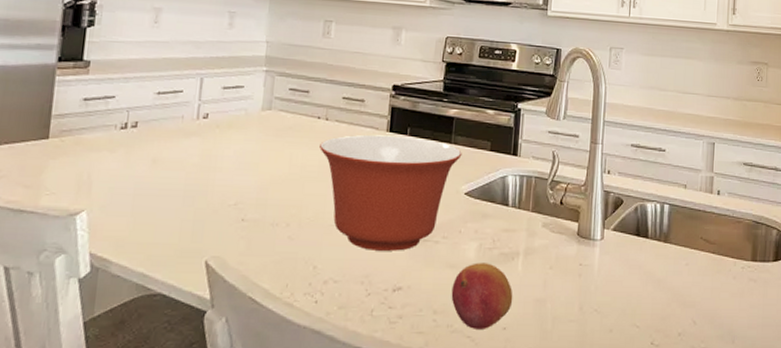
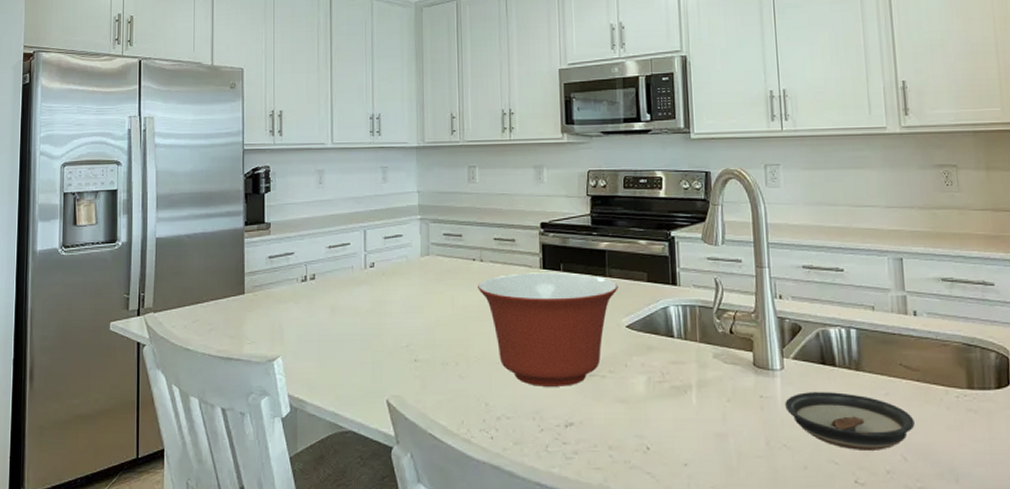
fruit: present [451,263,513,329] -> none [624,397,691,465]
saucer: none [600,261,706,315] -> present [785,392,915,450]

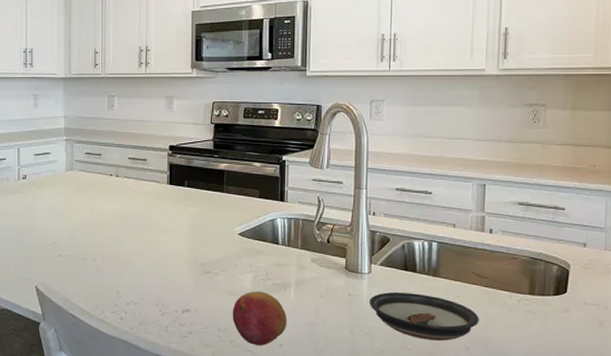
mixing bowl: present [478,272,619,387] -> none [114,187,234,281]
fruit: none [624,397,691,465] -> present [232,291,287,345]

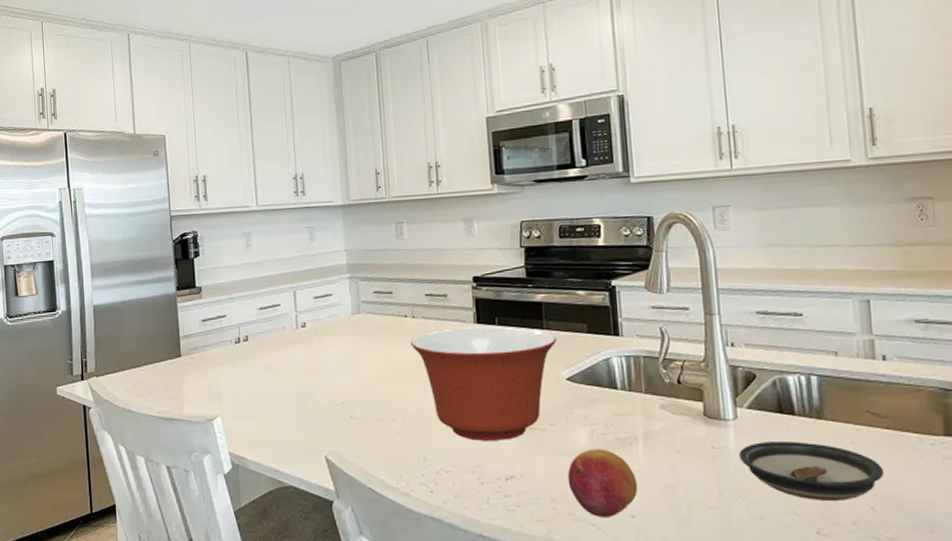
mixing bowl: none [114,187,234,281] -> present [411,326,557,441]

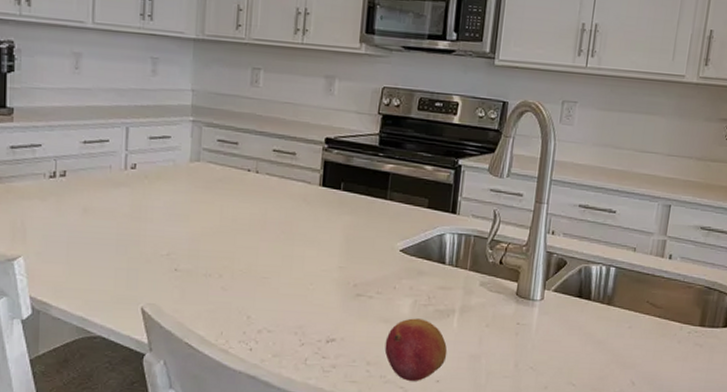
mixing bowl: present [411,326,557,441] -> none [250,188,398,305]
saucer: present [739,441,884,501] -> none [538,322,648,375]

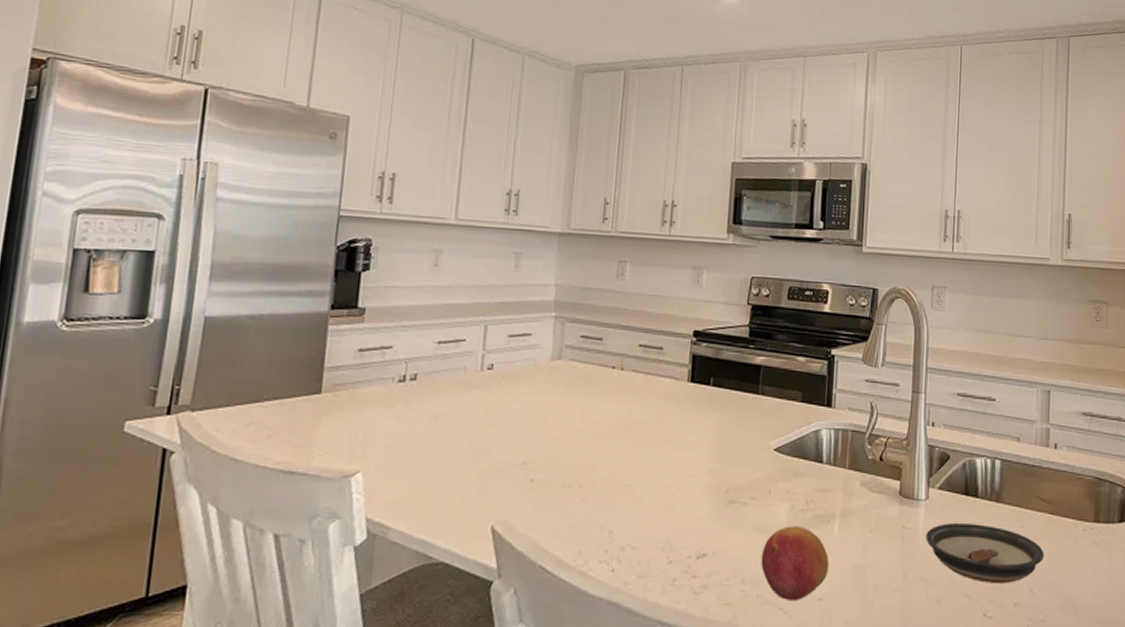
saucer: none [538,322,648,375] -> present [926,523,1044,583]

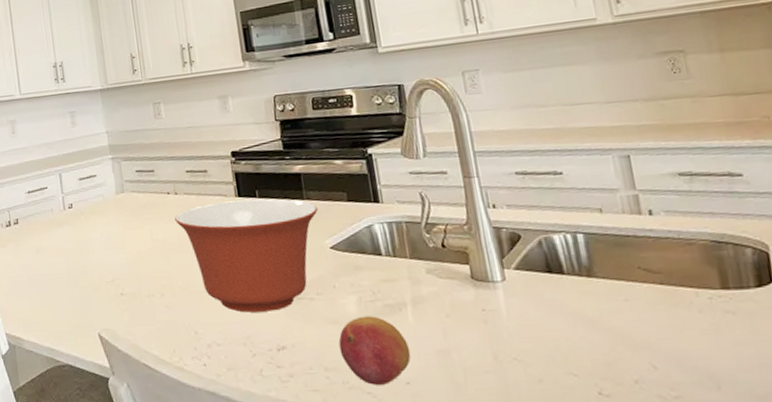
mixing bowl: none [614,385,771,514] -> present [175,198,318,313]
saucer: present [926,523,1044,583] -> none [510,301,663,361]

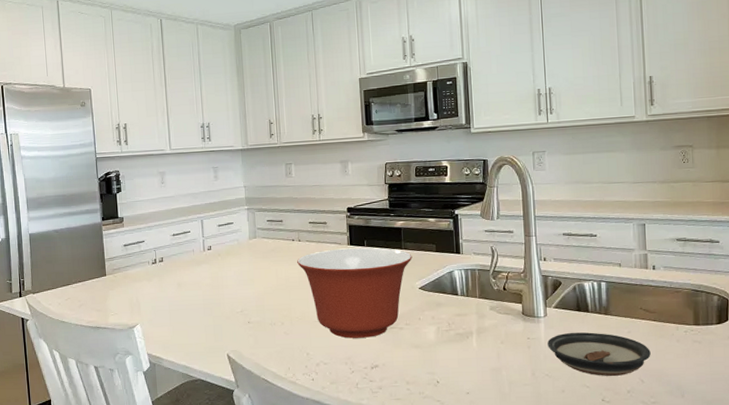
fruit: present [338,316,411,385] -> none [419,342,472,395]
saucer: none [510,301,663,361] -> present [547,332,651,376]

